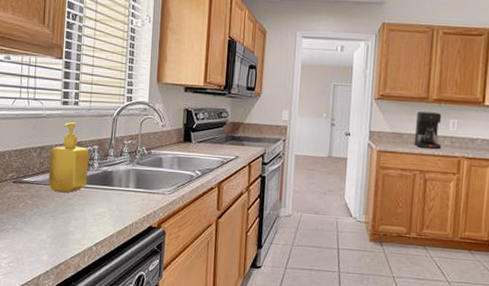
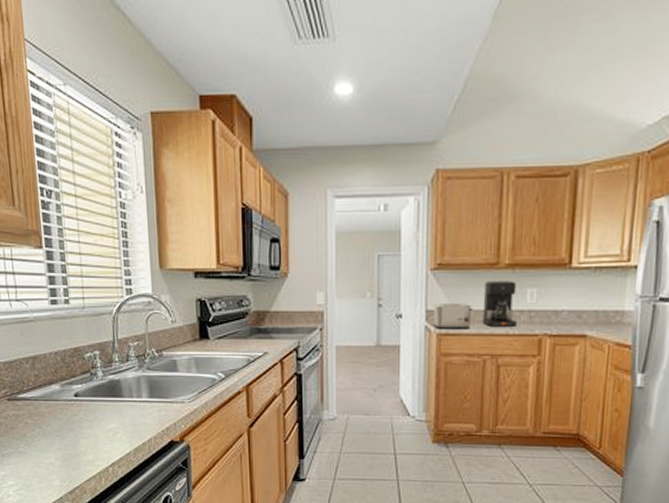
soap dispenser: present [48,122,89,193] -> none [44,325,93,409]
toaster: none [375,126,407,149] -> present [434,304,473,331]

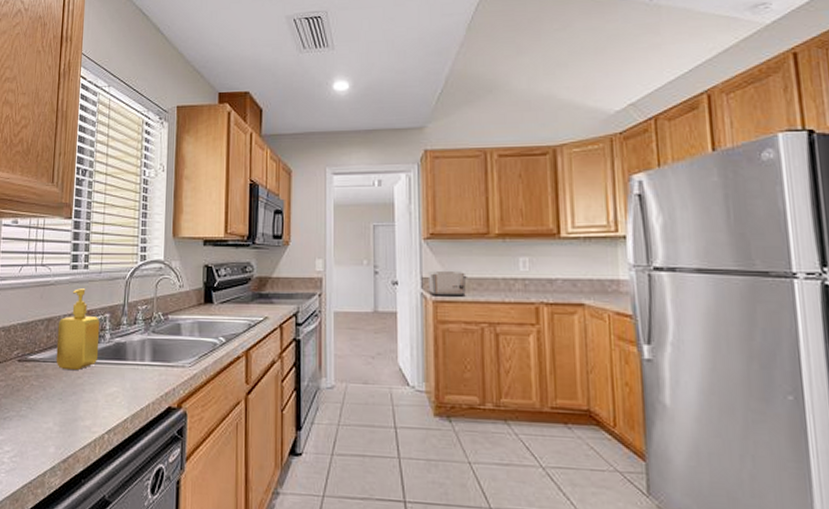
soap dispenser: none [44,325,93,409] -> present [56,288,100,371]
coffee maker: present [482,281,517,328] -> none [477,250,511,295]

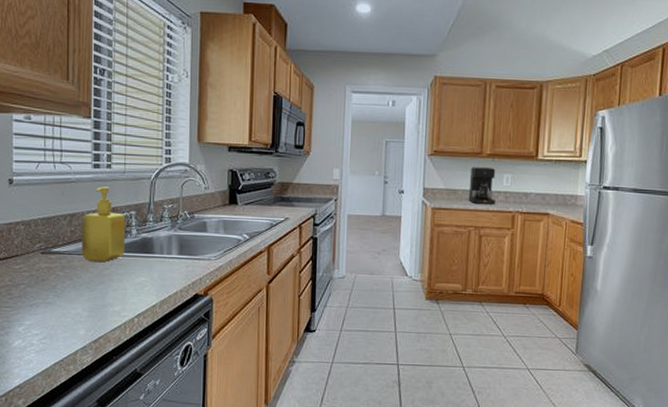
toaster: present [429,271,467,298] -> none [429,183,461,205]
coffee maker: none [477,250,511,295] -> present [468,167,496,205]

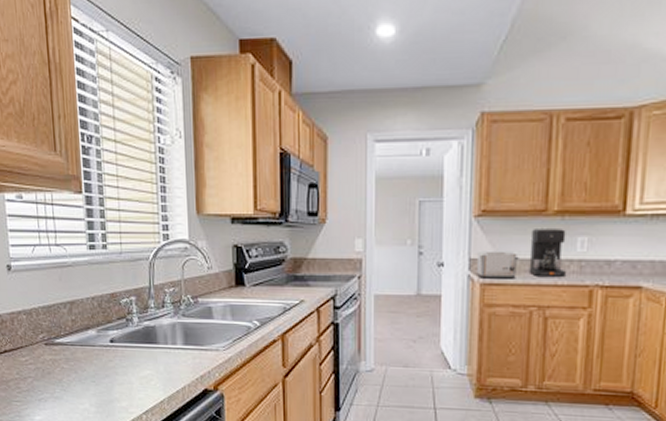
soap dispenser: present [81,187,126,263] -> none [81,270,128,354]
toaster: none [429,183,461,205] -> present [477,252,519,280]

